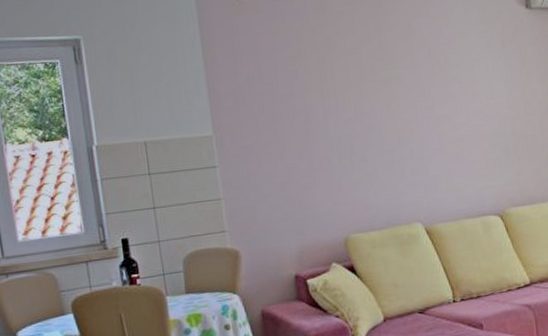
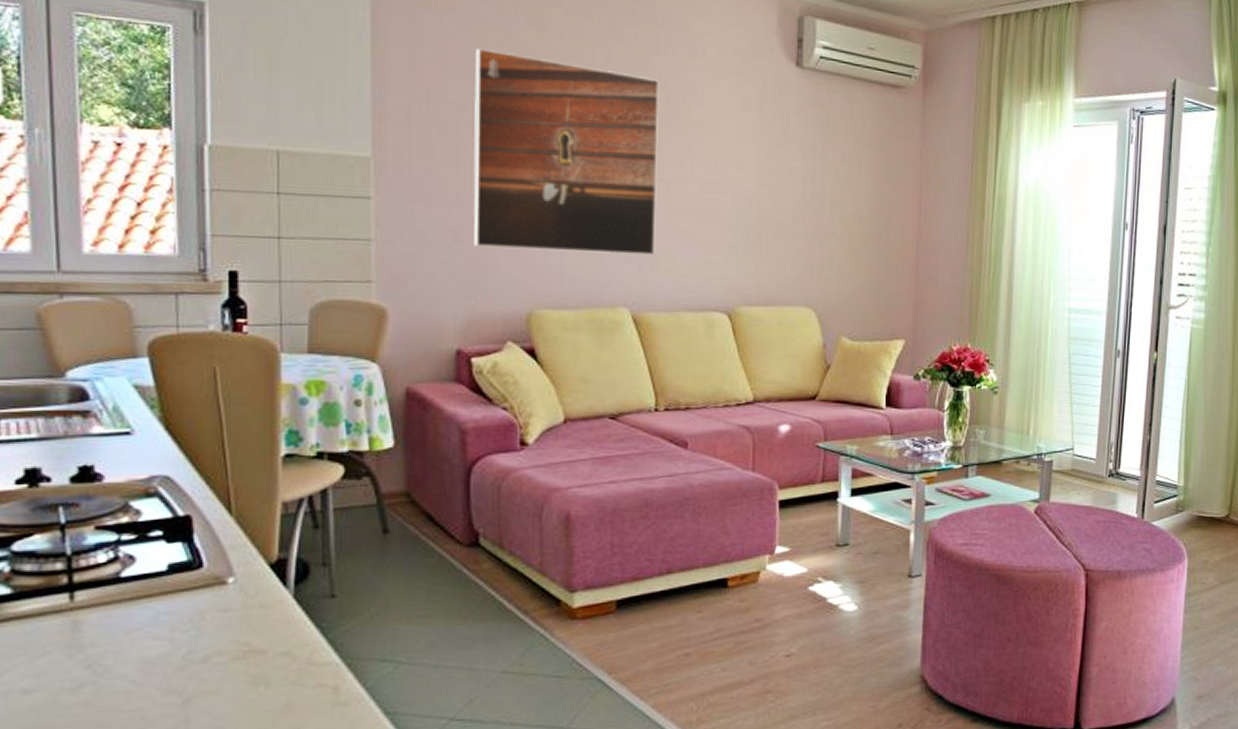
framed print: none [279,37,436,192] -> present [473,48,659,255]

